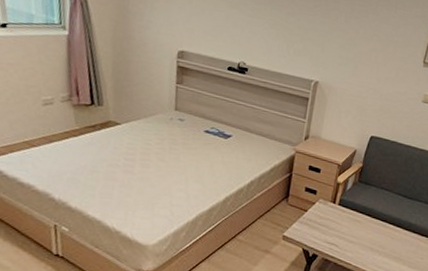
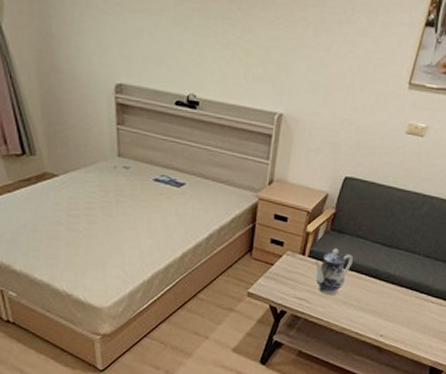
teapot: none [343,198,378,241] -> present [314,248,353,295]

